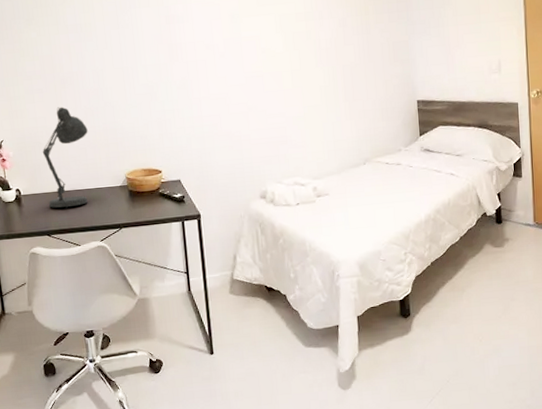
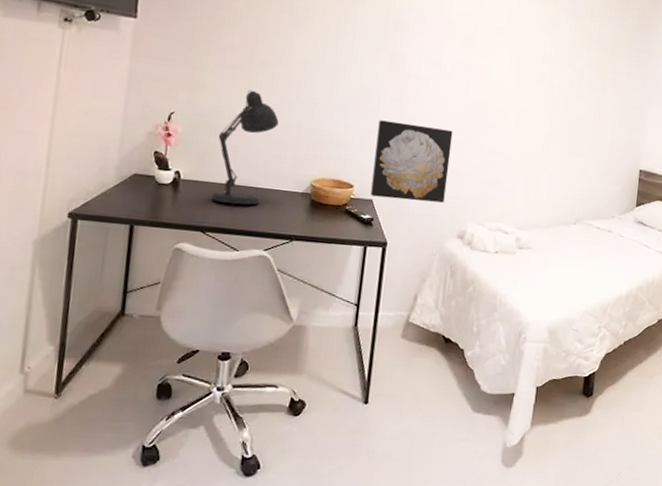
wall art: none [171,103,242,177] -> present [370,120,453,203]

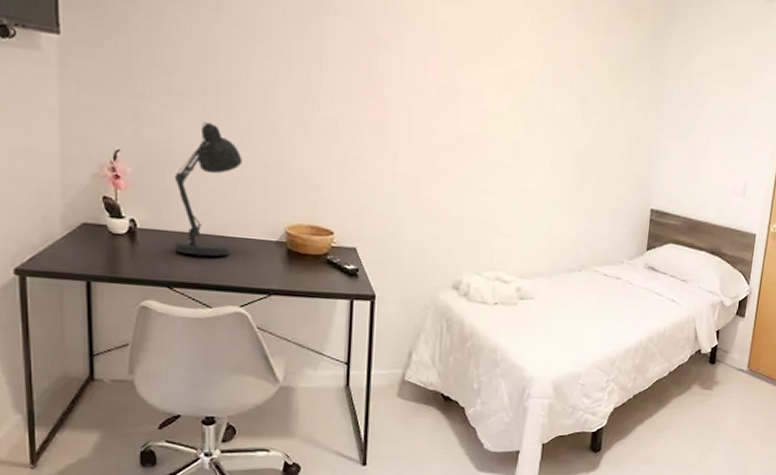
wall art: present [370,120,453,203] -> none [353,155,442,250]

